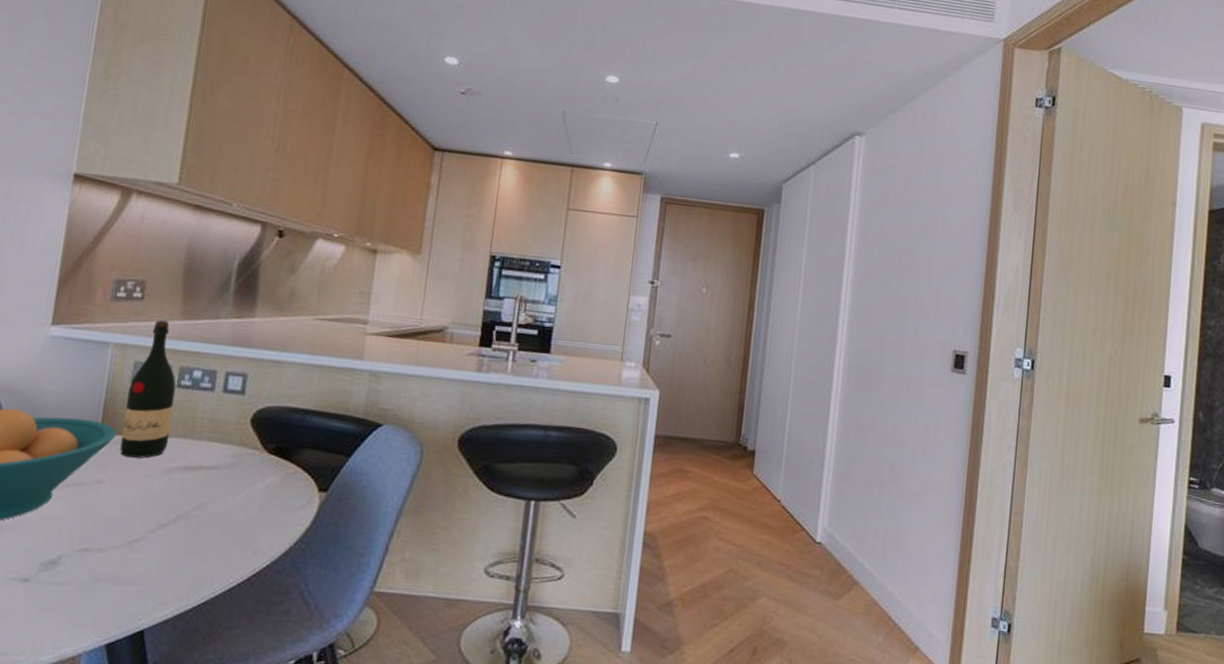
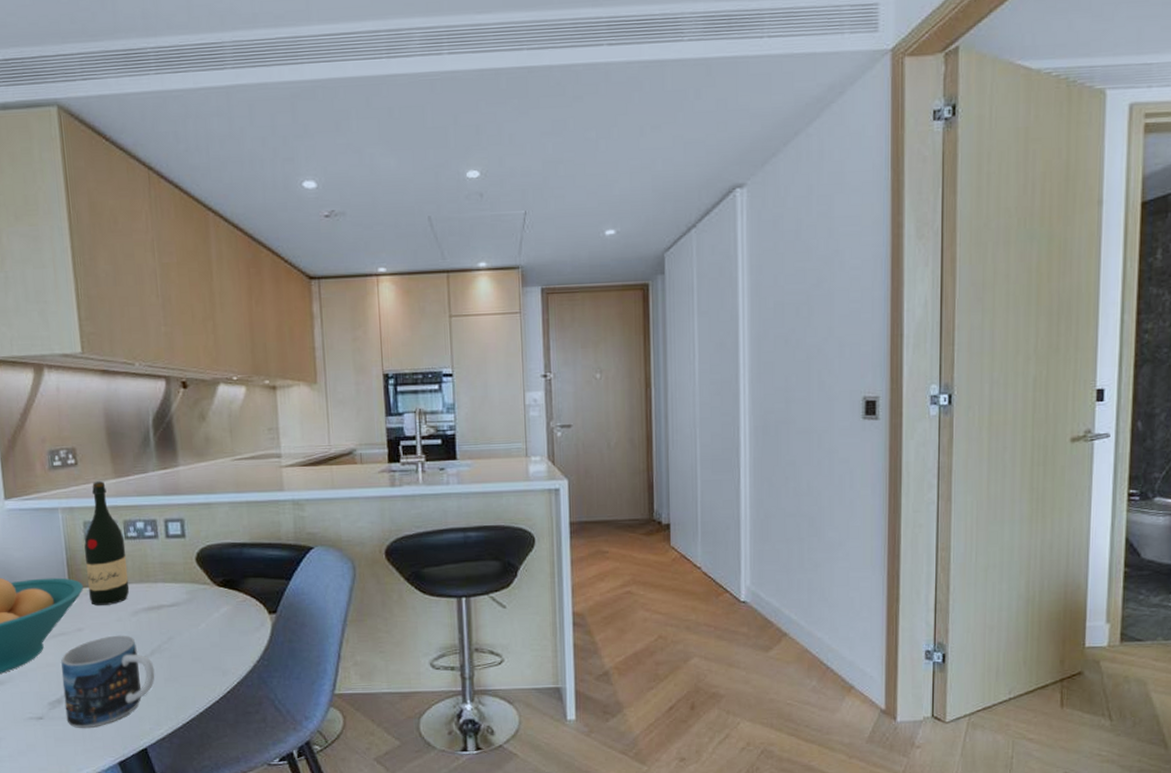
mug: none [56,493,176,600] -> present [61,635,155,729]

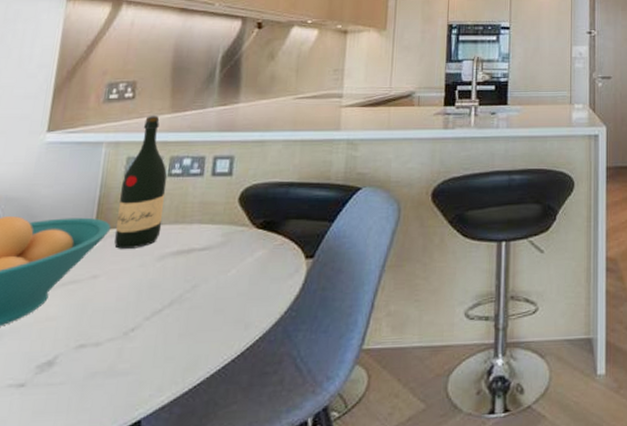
mug: present [61,635,155,729] -> none [53,283,170,398]

